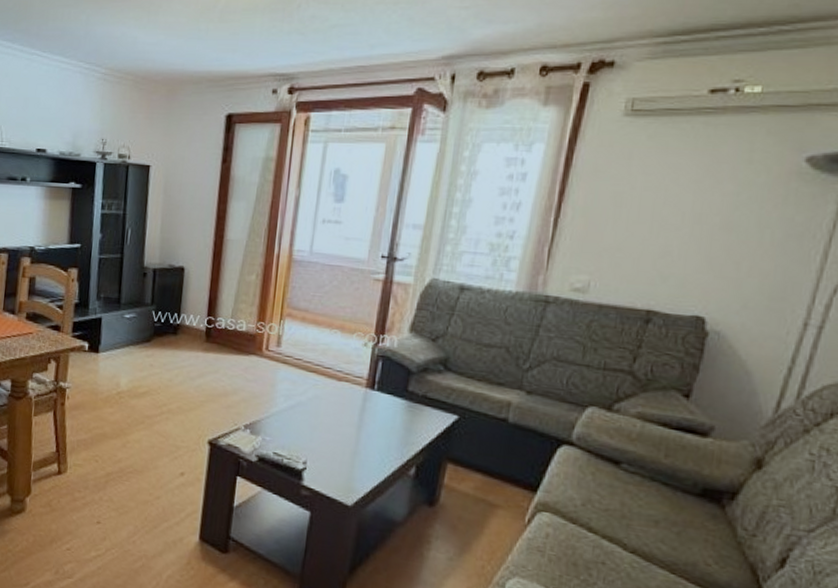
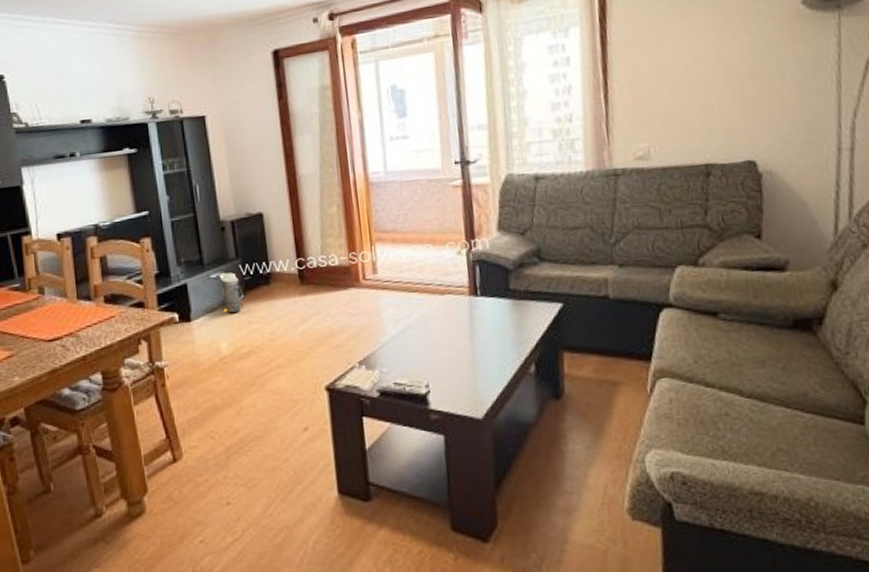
bag: none [129,314,152,354] -> present [218,272,245,313]

